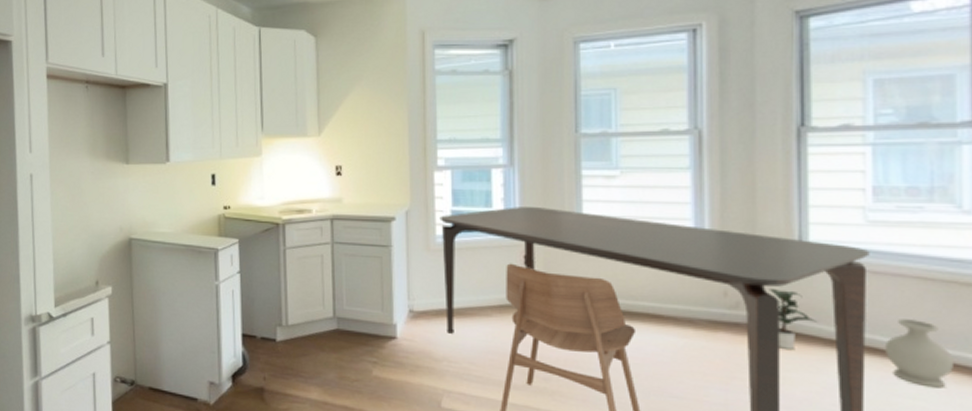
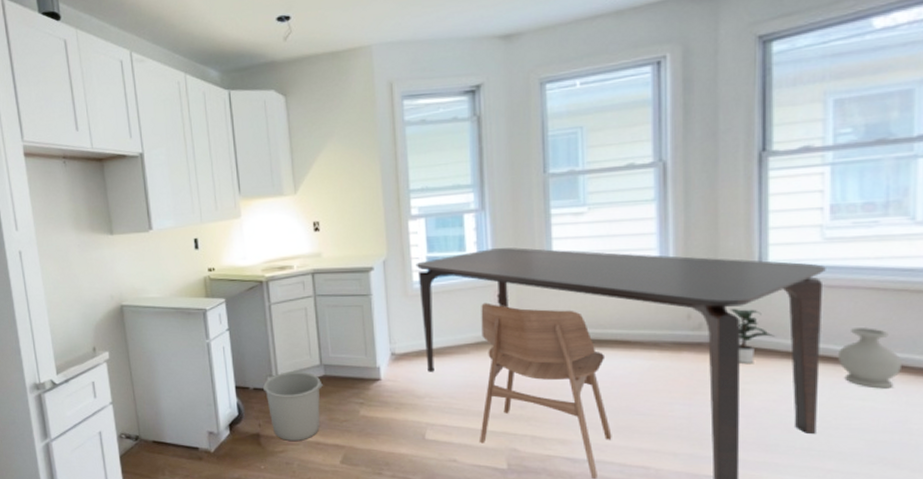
bucket: none [270,322,336,399] -> present [262,371,324,441]

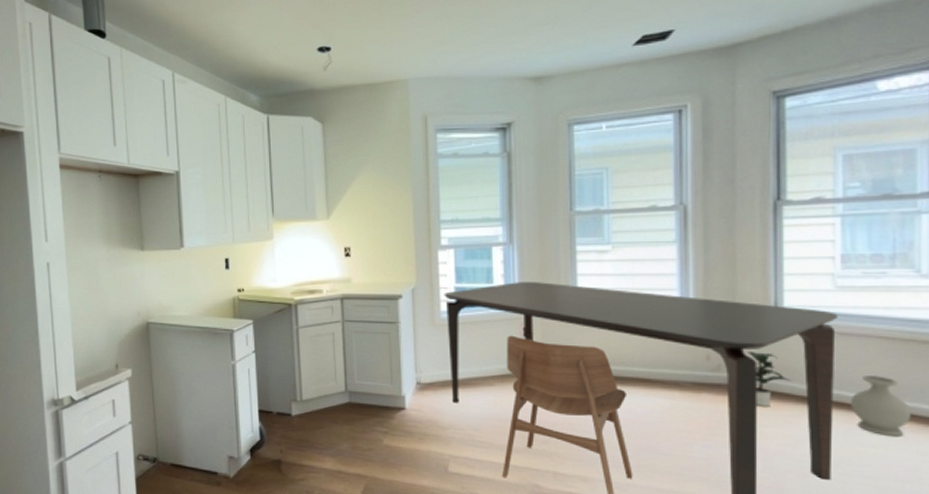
bucket: present [262,371,324,441] -> none [286,397,348,469]

